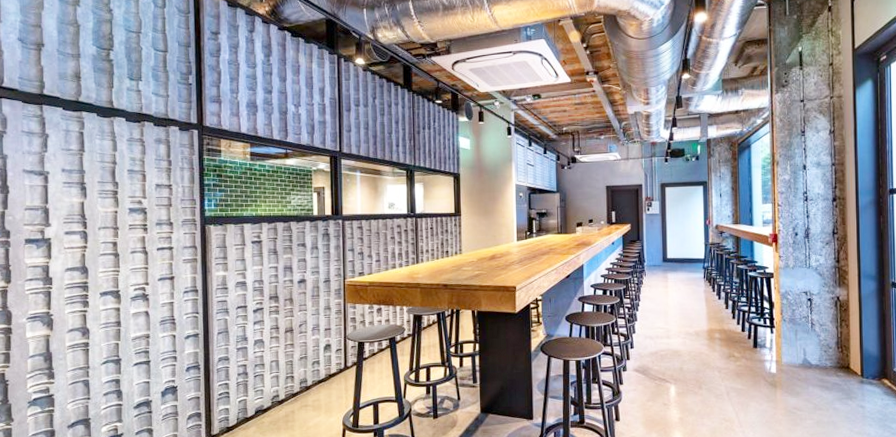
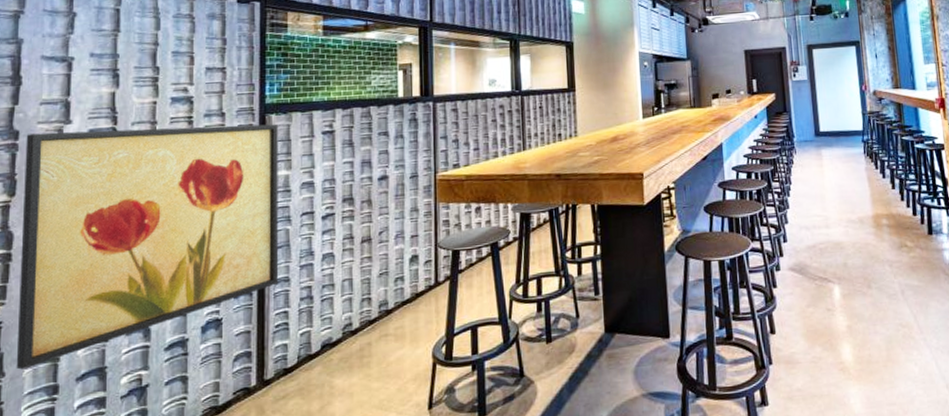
wall art: none [16,233,221,417] -> present [16,123,279,370]

